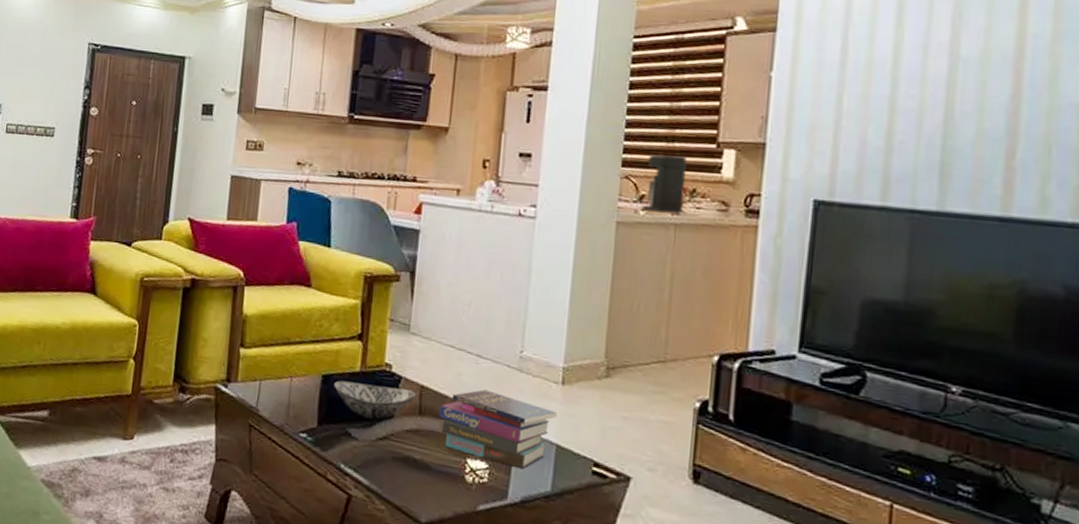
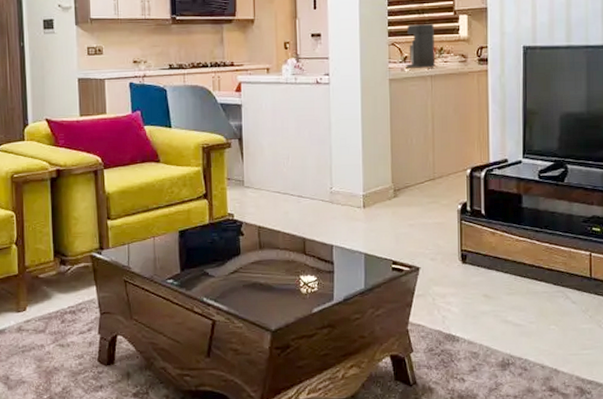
decorative bowl: present [334,380,416,420] -> none [190,231,256,258]
books: present [439,389,557,470] -> none [275,221,362,276]

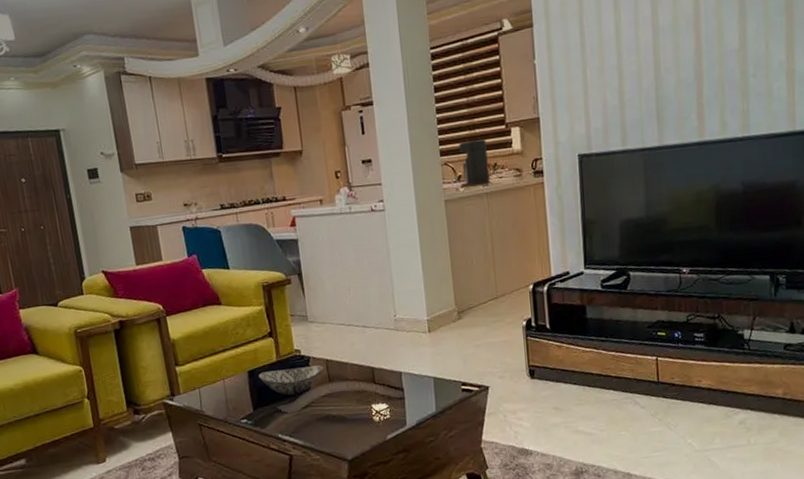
decorative bowl: none [190,231,256,258] -> present [259,365,324,395]

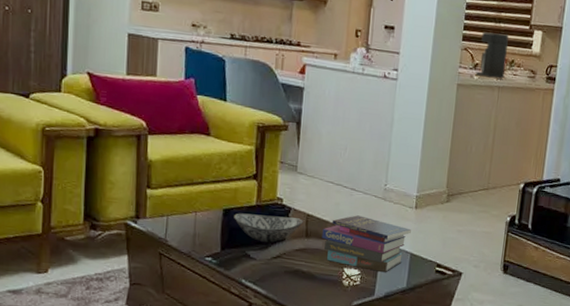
books: none [343,350,429,402] -> present [322,215,411,273]

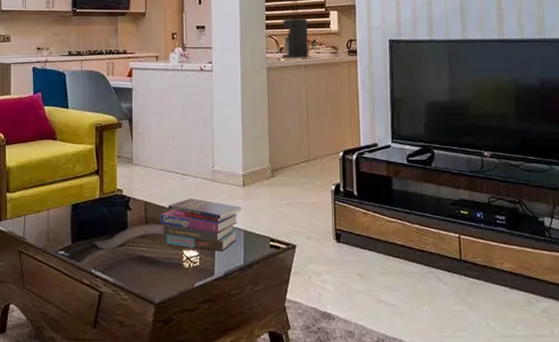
decorative bowl: present [234,213,303,243] -> none [81,206,142,232]

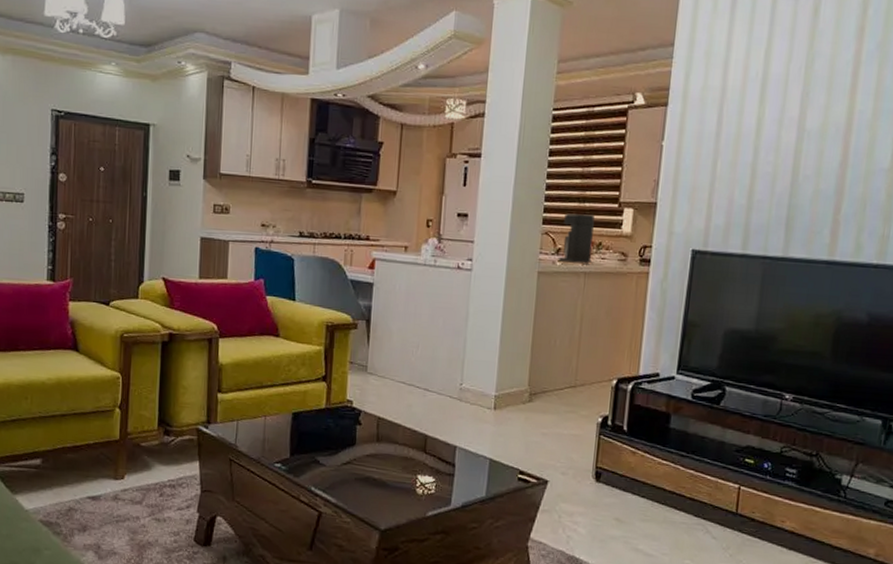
books: present [160,198,242,252] -> none [393,417,490,481]

